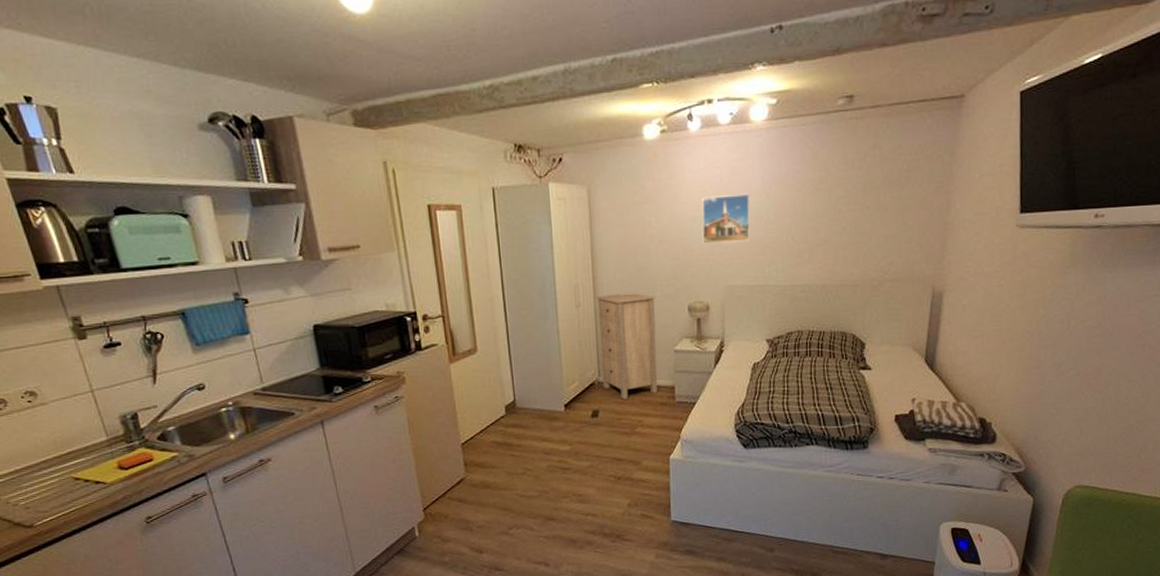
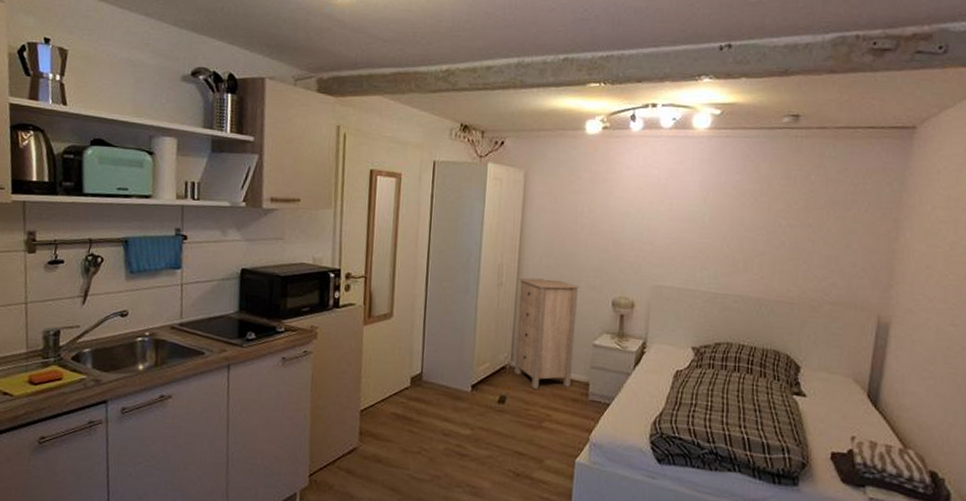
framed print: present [702,194,751,244] -> none [633,194,687,243]

